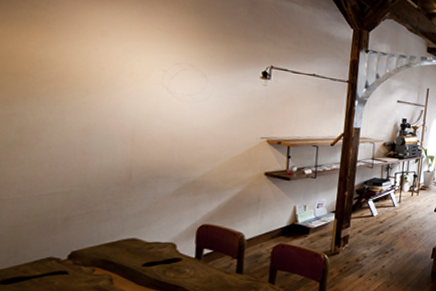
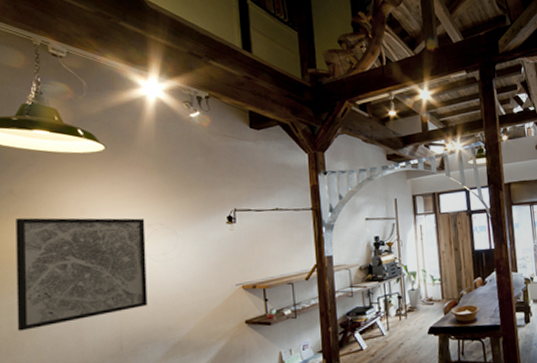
wall art: none [10,26,174,144] -> present [16,217,148,331]

